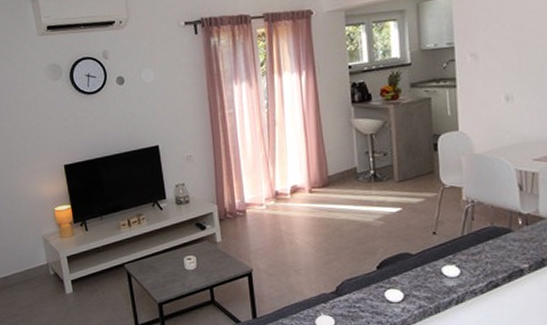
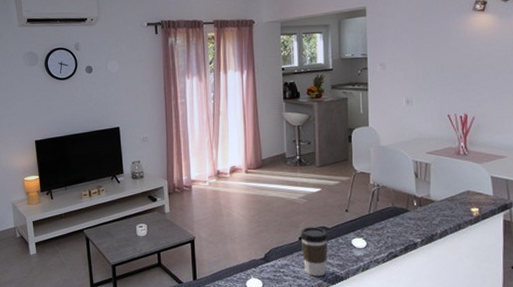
coffee cup: none [378,253,413,312] -> present [300,227,328,277]

